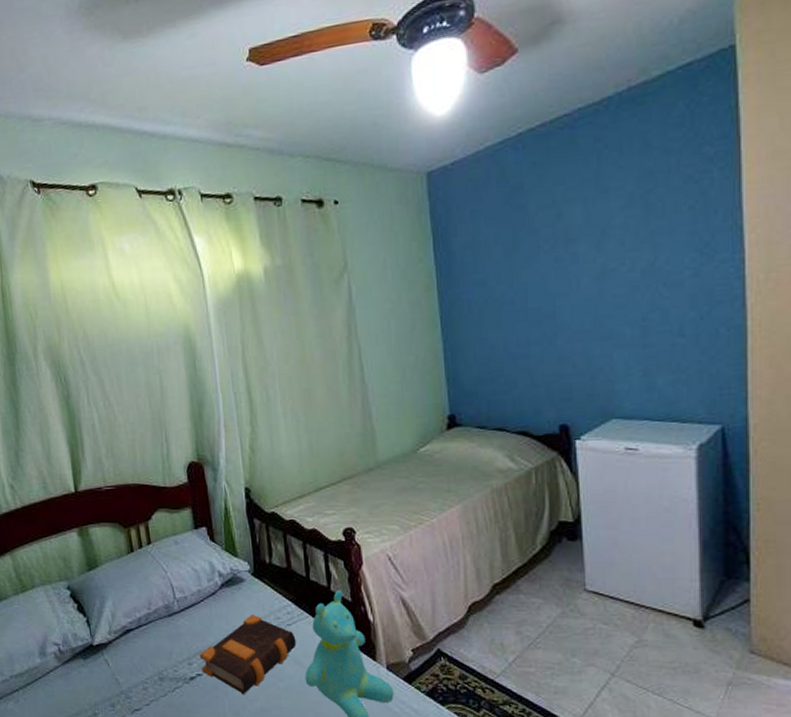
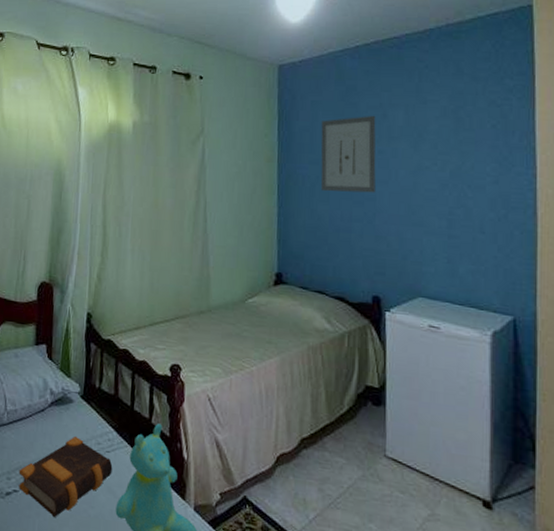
wall art: none [484,216,554,316] -> present [320,115,376,193]

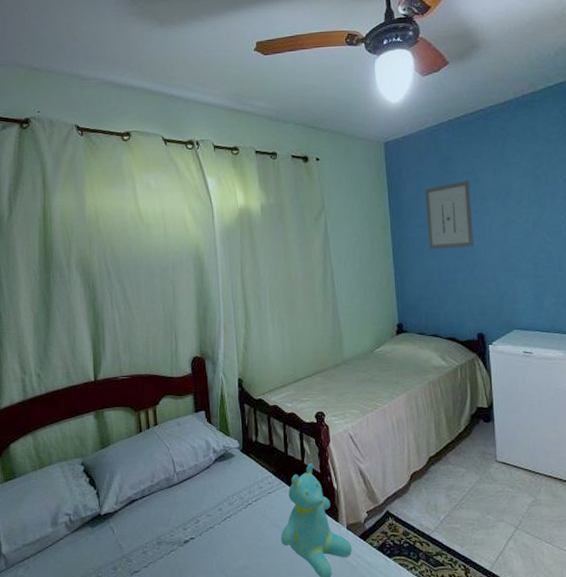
bible: present [18,436,113,518] -> none [193,484,275,555]

